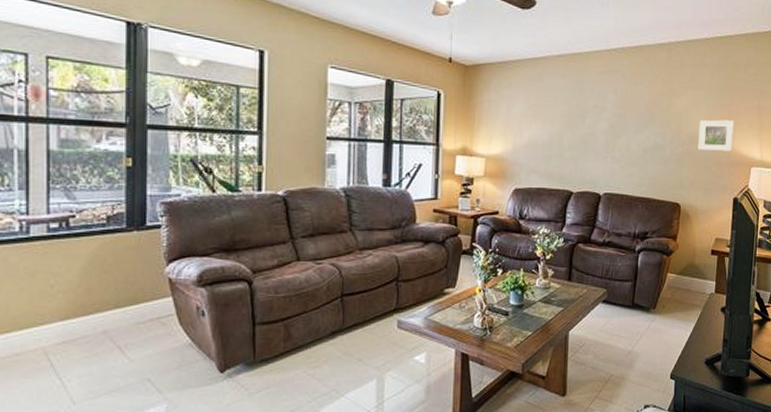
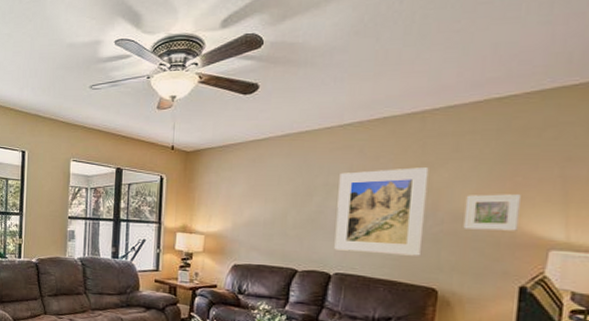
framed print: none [603,94,674,175] -> present [334,167,429,256]

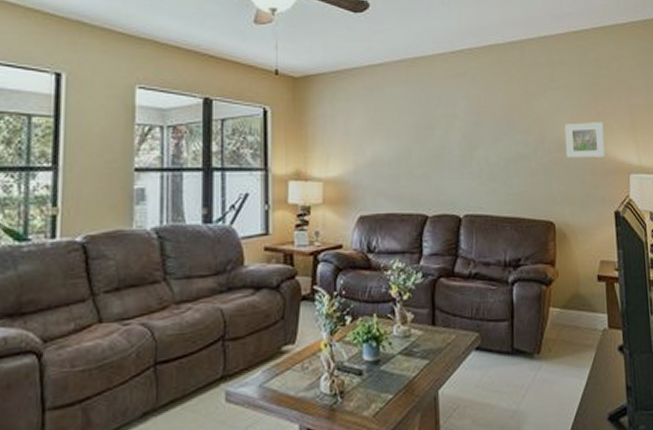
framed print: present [334,167,429,256] -> none [457,97,538,189]

